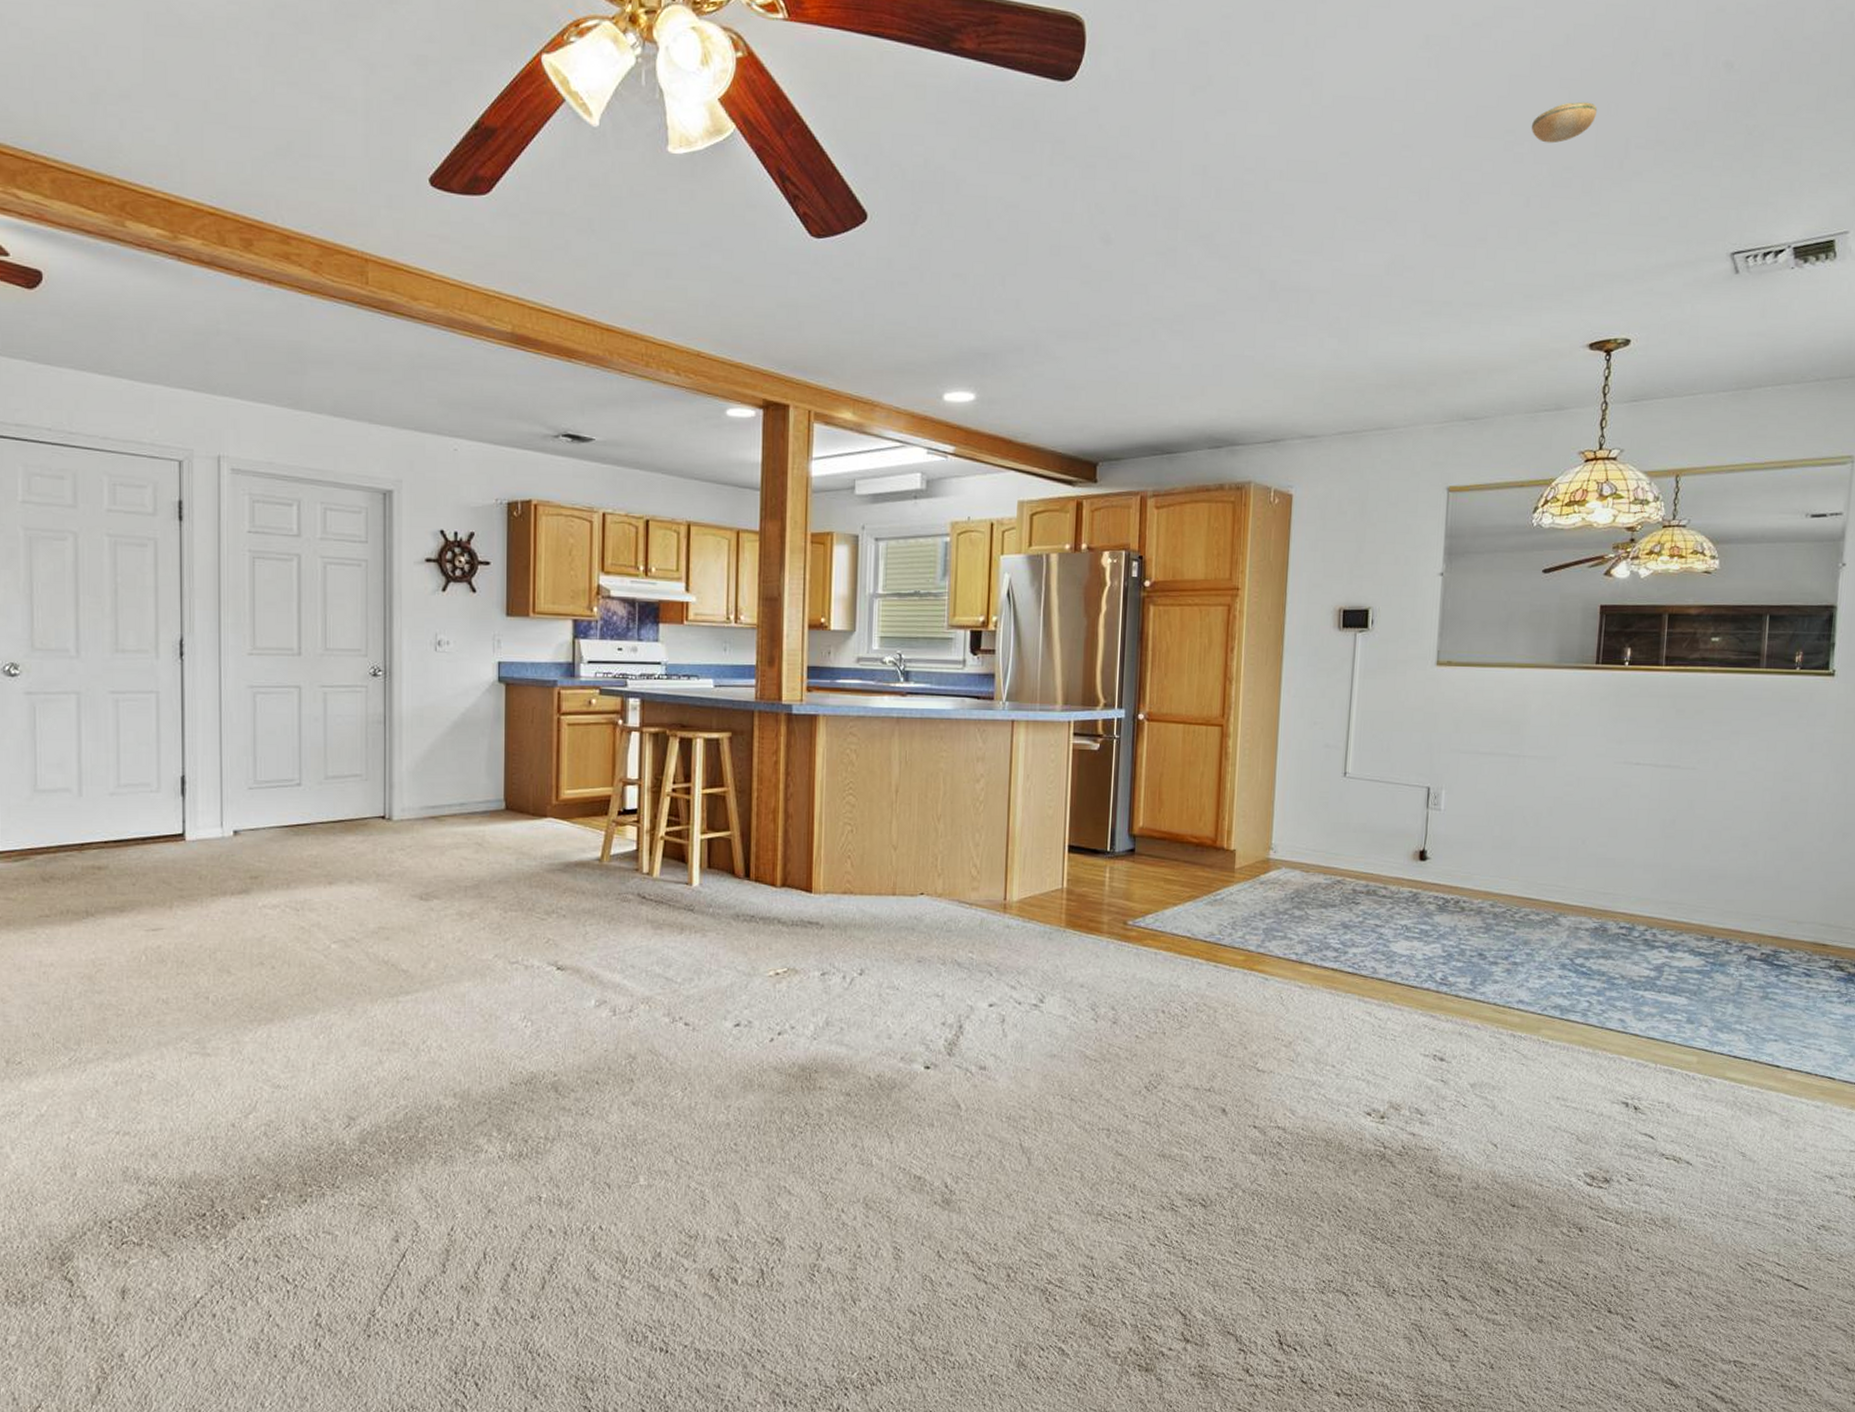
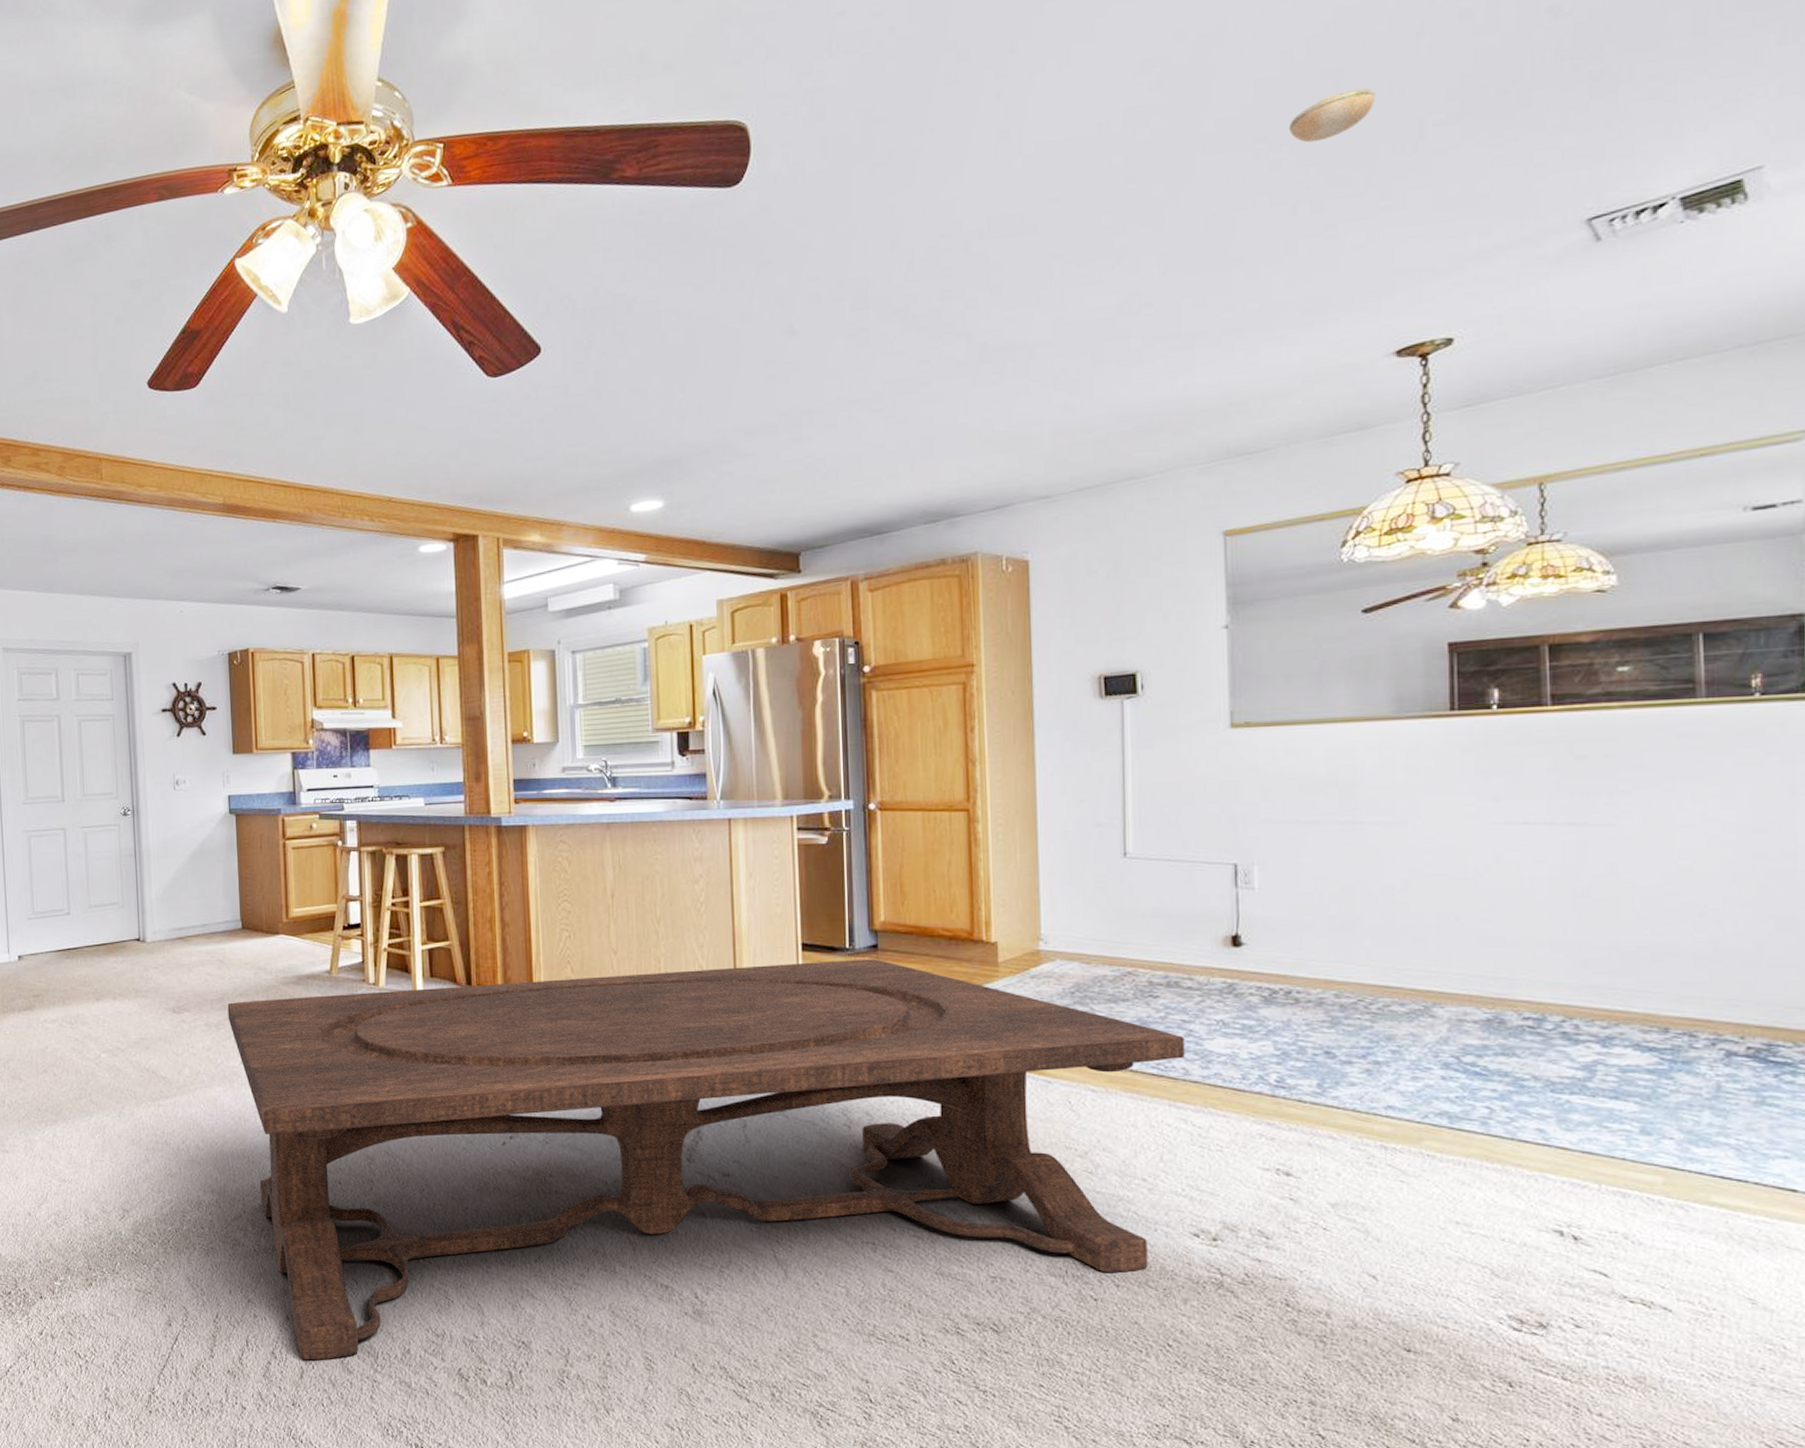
dining table: none [483,862,1376,1270] -> present [227,959,1185,1361]

